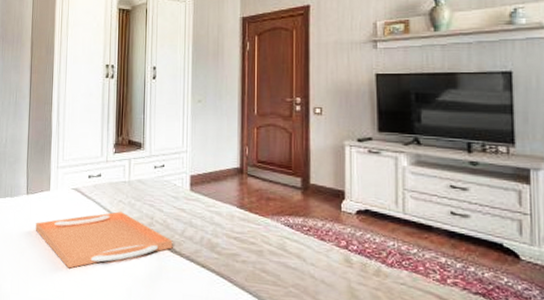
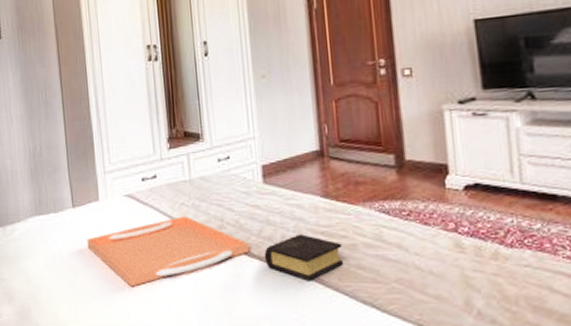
book: none [184,237,251,279] -> present [264,234,344,281]

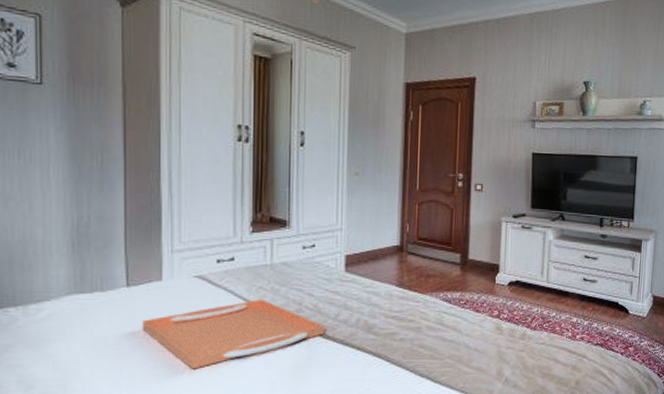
book: present [264,234,344,281] -> none [338,318,409,359]

